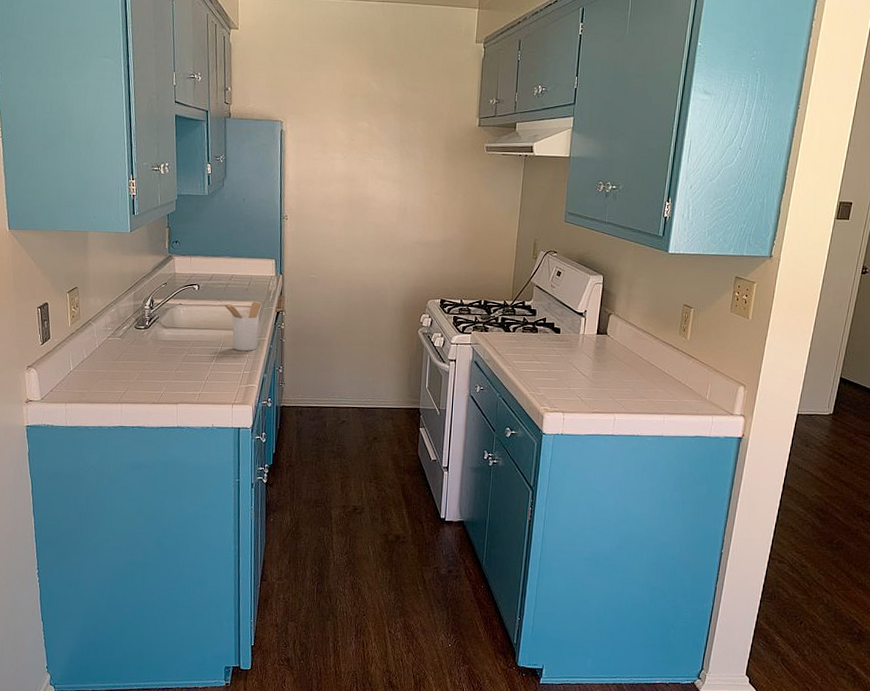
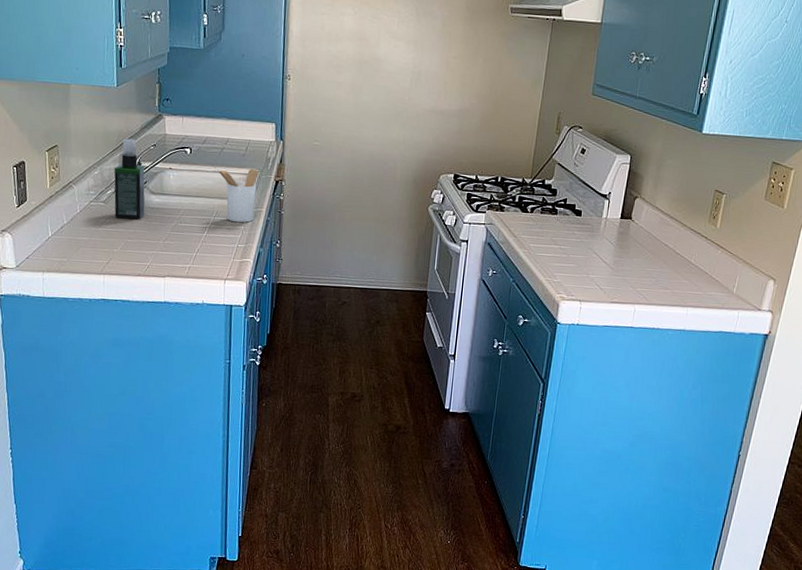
spray bottle: none [129,278,158,352] -> present [114,138,145,220]

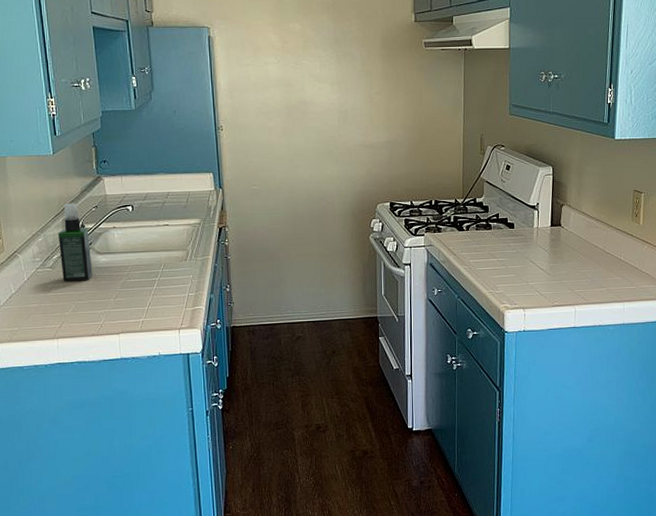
utensil holder: present [217,168,259,223] -> none [161,218,202,273]

